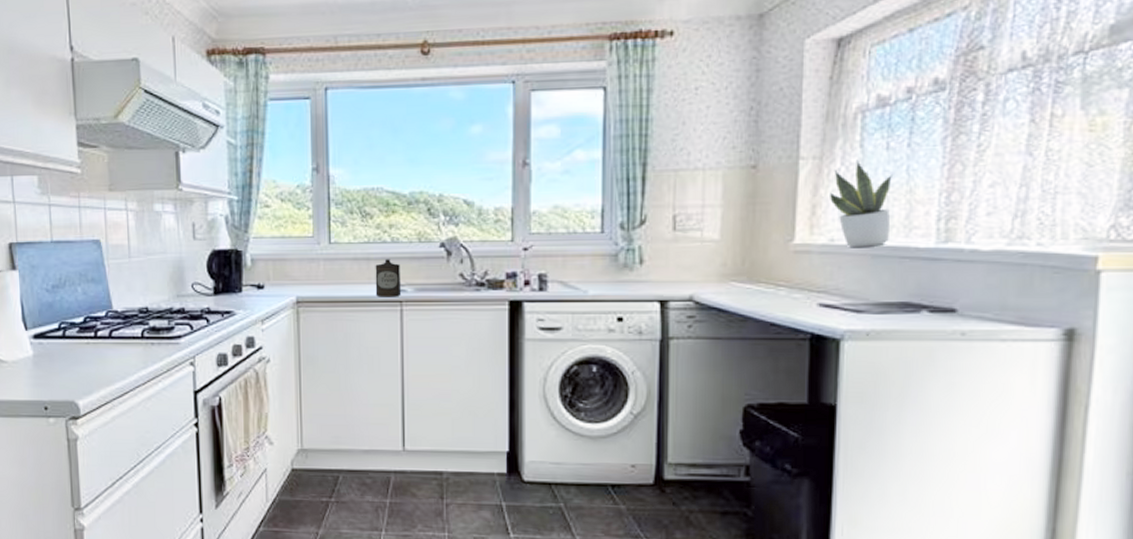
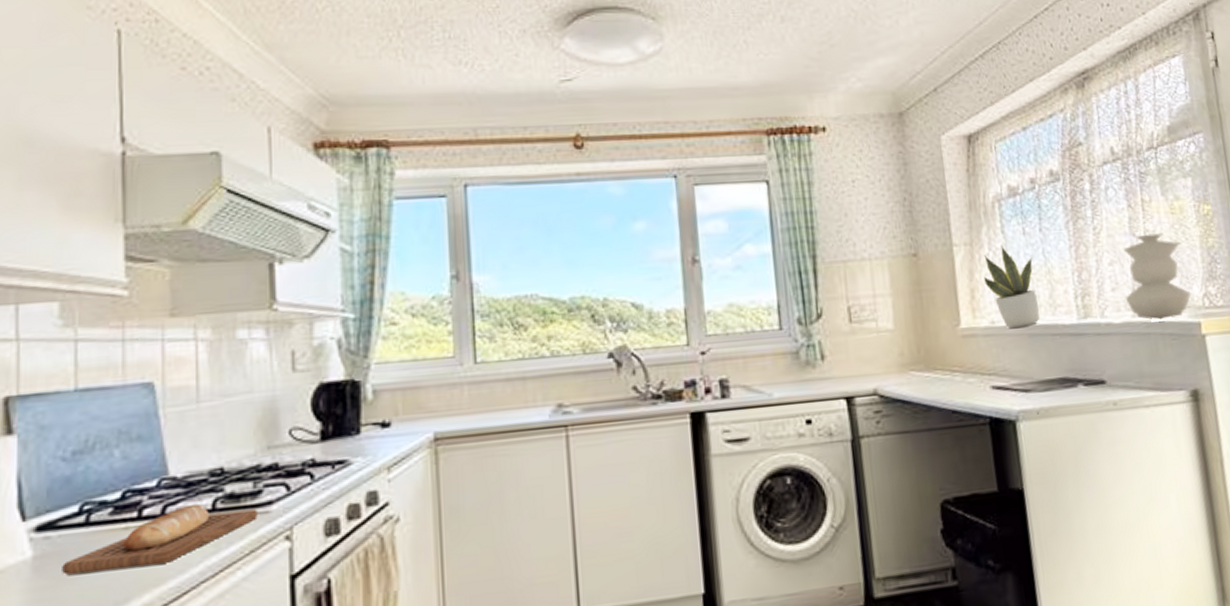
bread loaf: none [51,331,171,371] -> present [62,503,258,575]
canister: present [375,259,402,297] -> none [532,376,566,423]
vase: none [1002,153,1093,251] -> present [1122,233,1191,320]

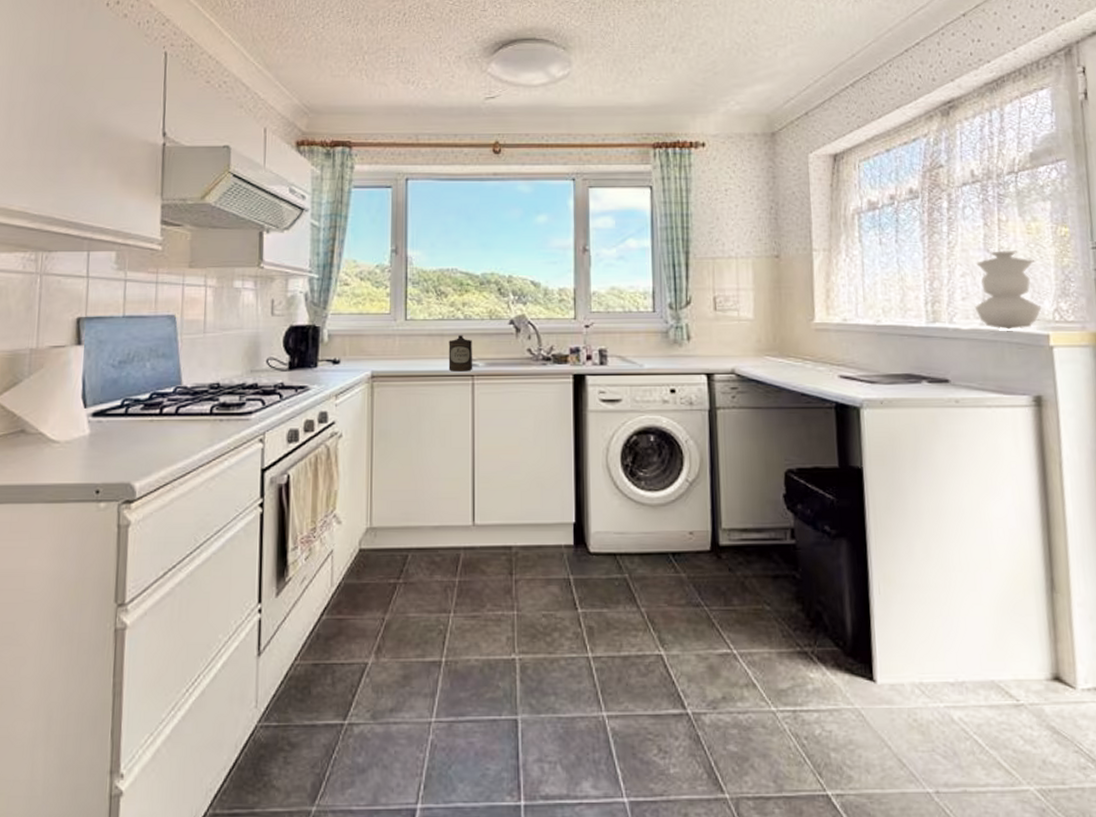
bread loaf: present [62,503,258,575] -> none [108,408,241,450]
canister: none [532,376,566,423] -> present [448,335,473,372]
potted plant: present [983,244,1040,329] -> none [839,252,890,327]

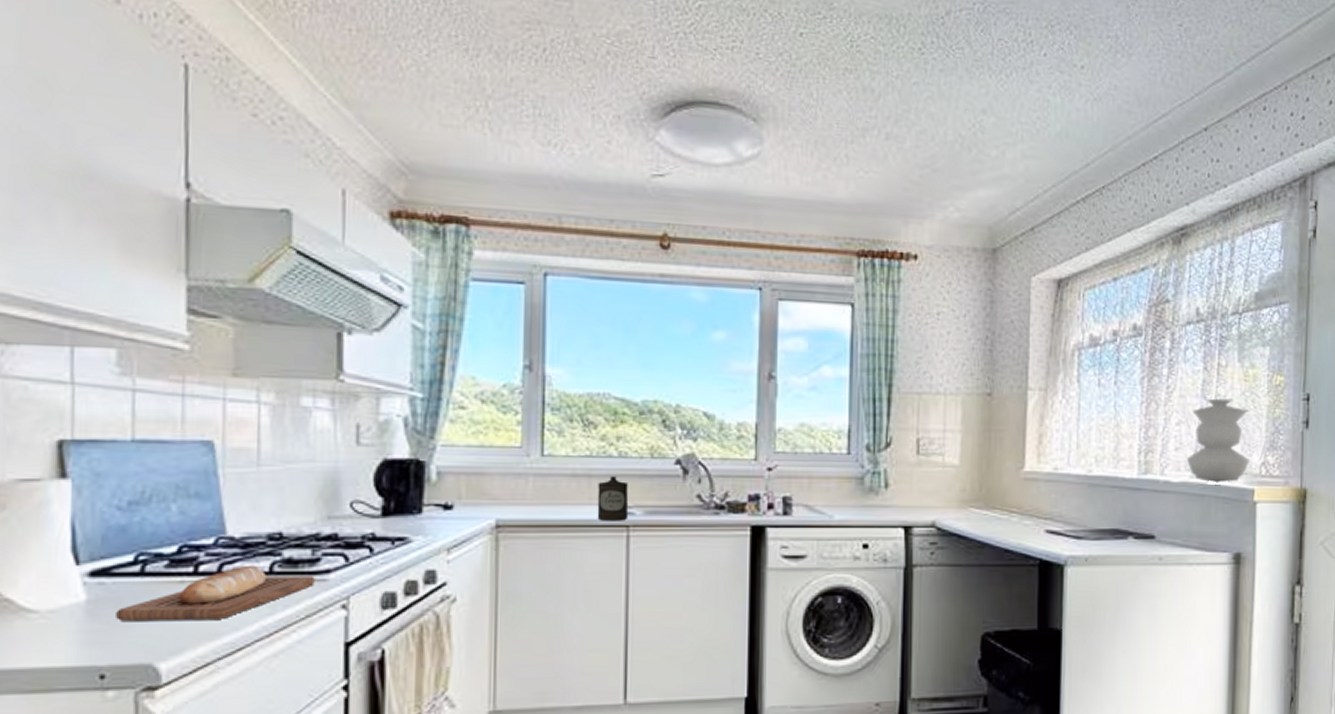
bread loaf: none [108,408,241,450] -> present [116,565,315,621]

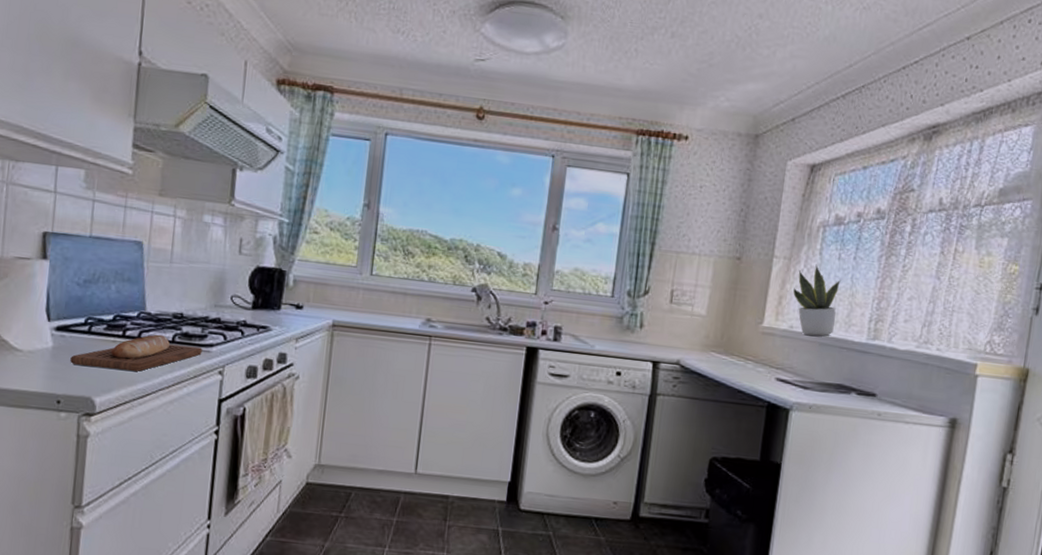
canister: present [597,476,629,521] -> none [408,296,434,332]
potted plant: none [1054,393,1103,477] -> present [793,264,841,337]
vase: present [1186,398,1250,483] -> none [914,280,979,356]

